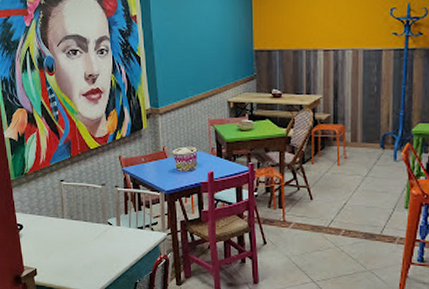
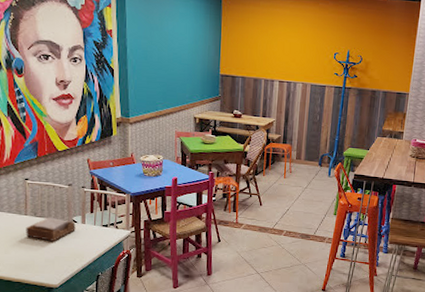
napkin holder: none [63,219,111,246] -> present [26,217,76,241]

